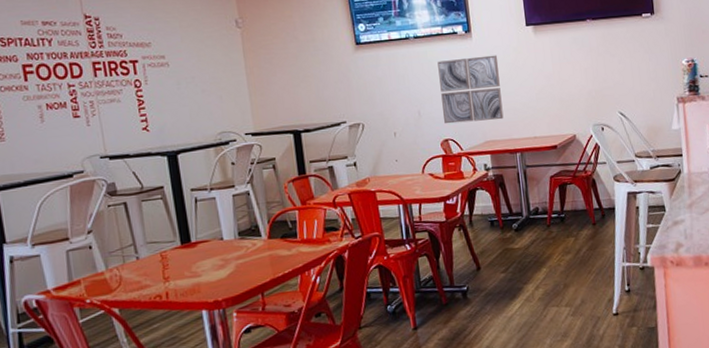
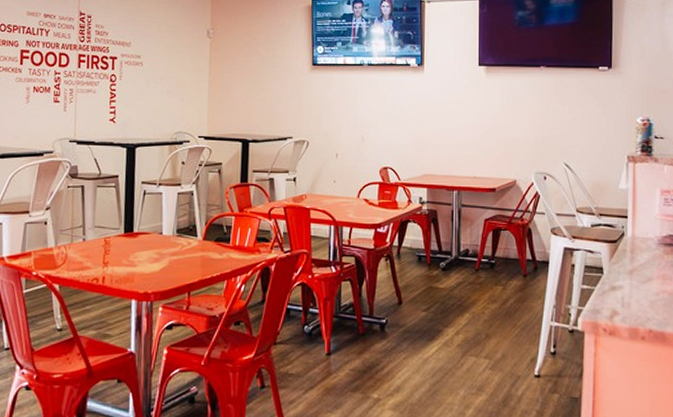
wall art: present [437,55,504,124] -> none [386,90,447,155]

